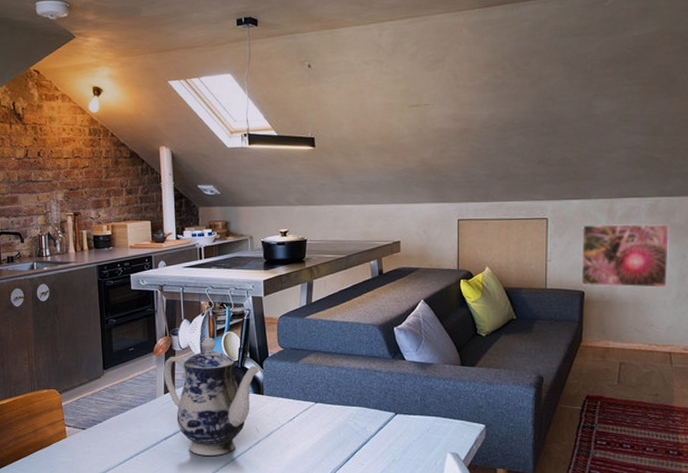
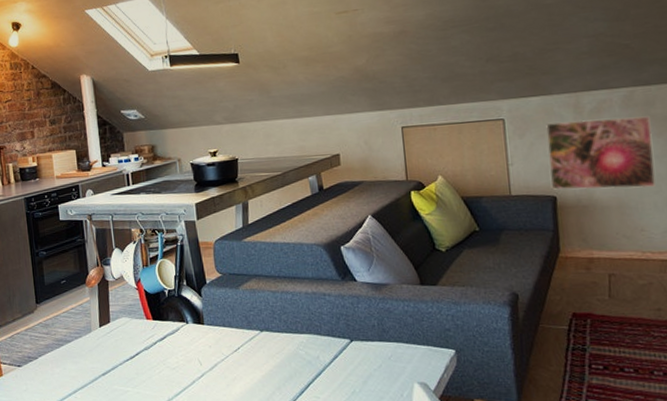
teapot: present [163,337,261,456] -> none [97,265,199,392]

